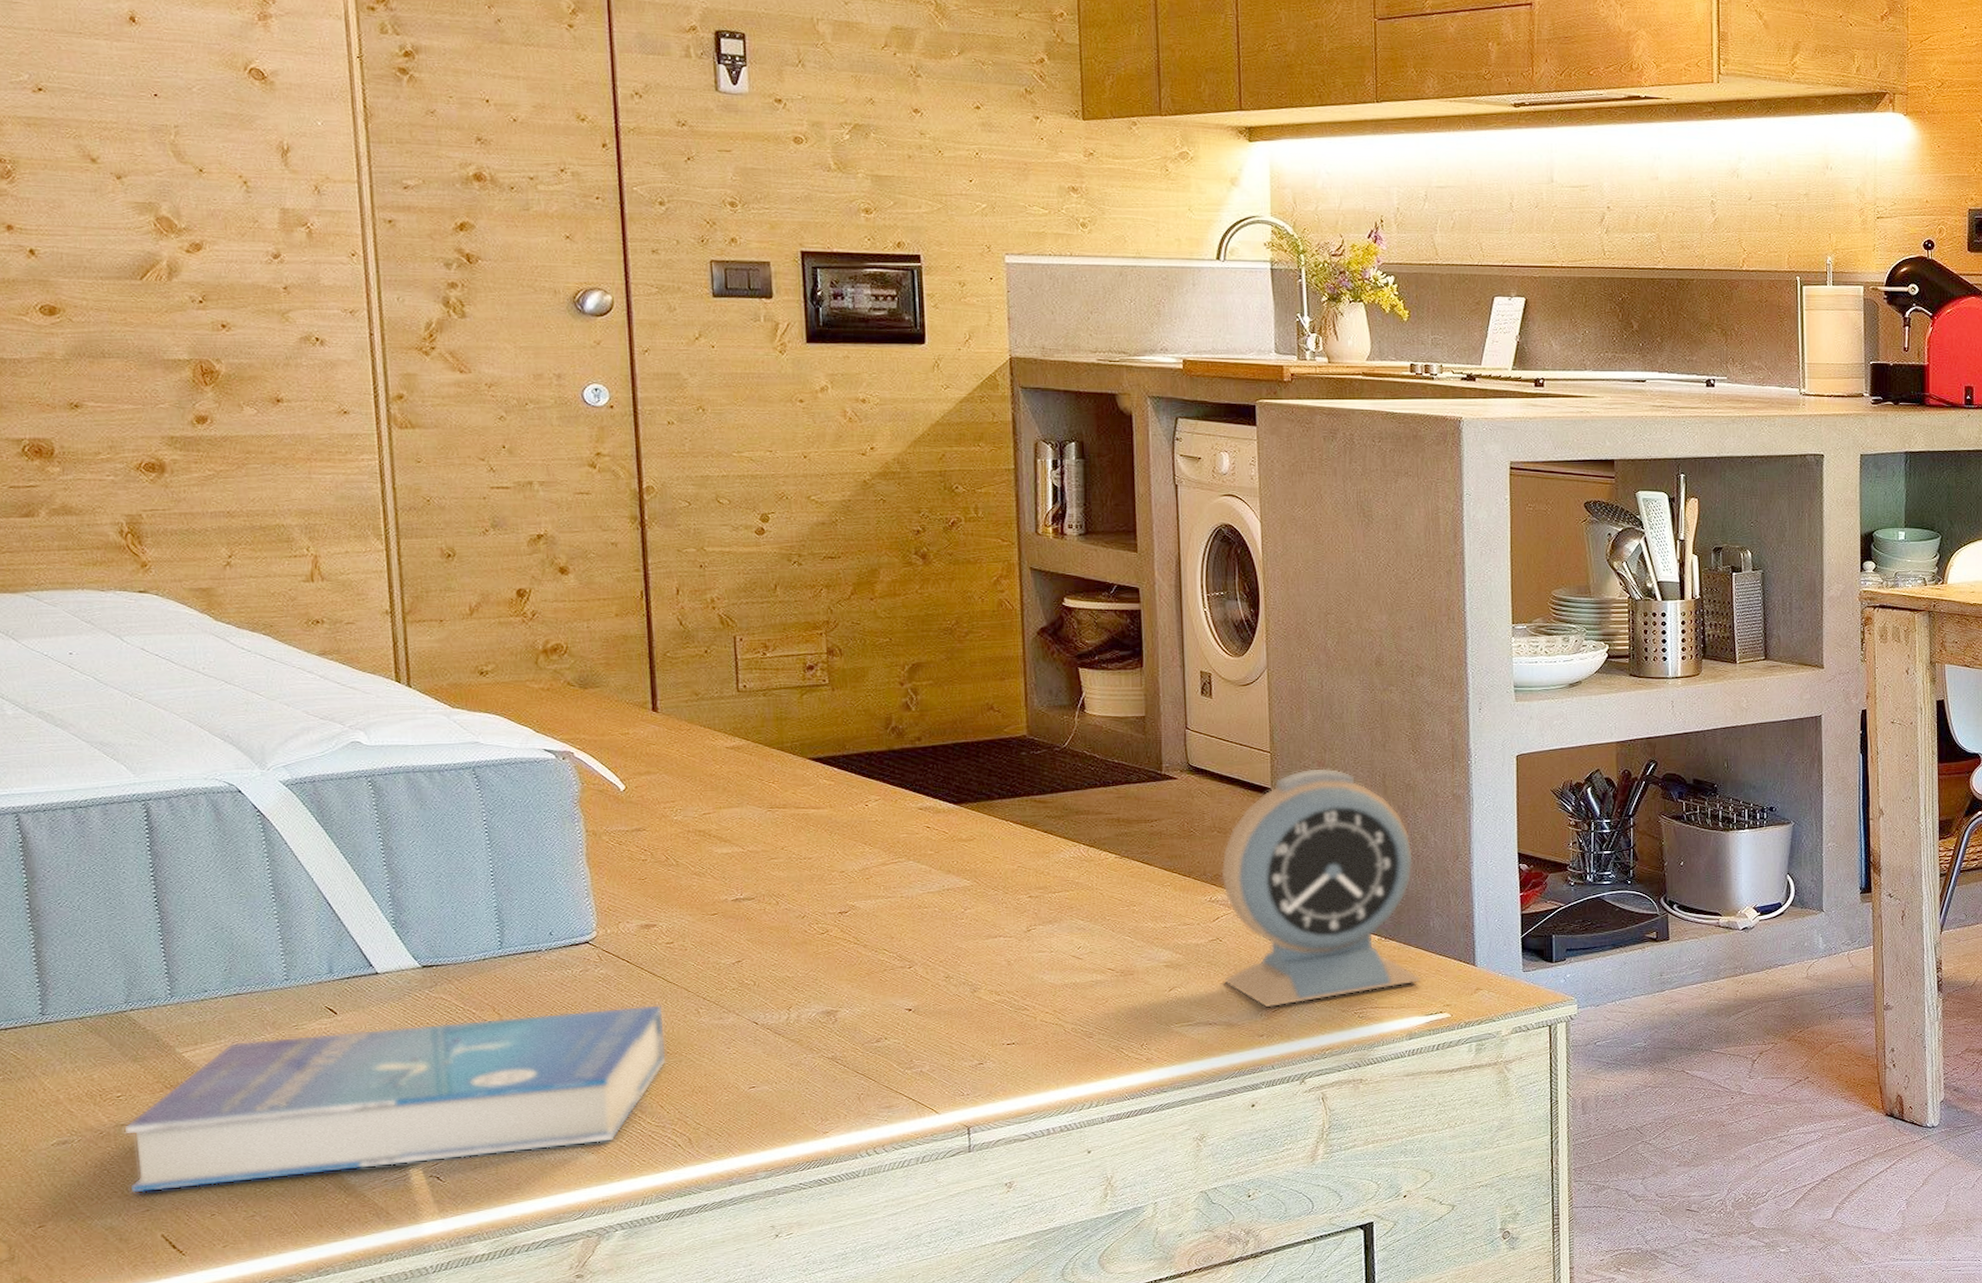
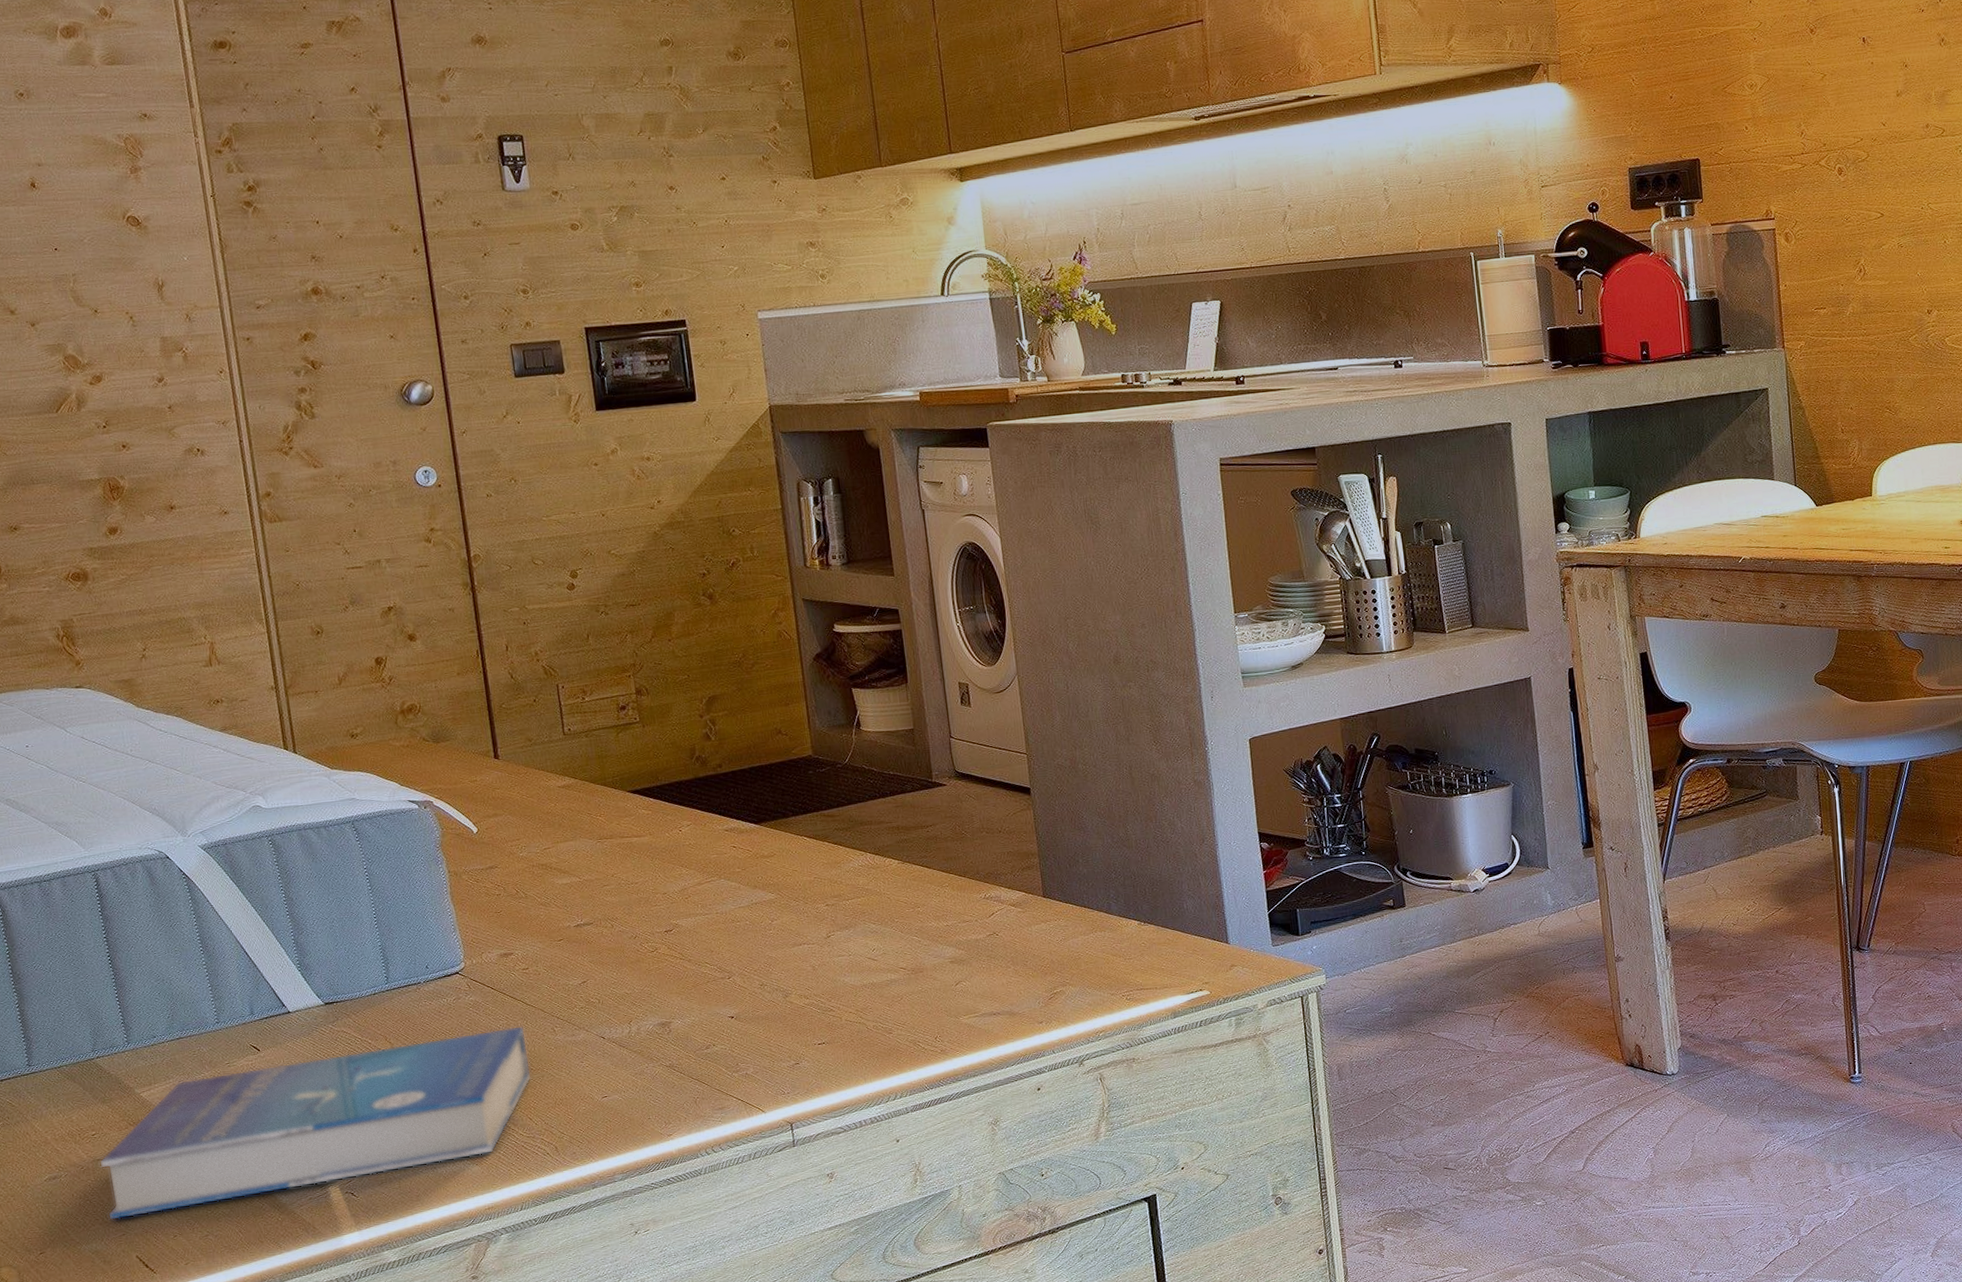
alarm clock: present [1221,768,1422,1008] -> none [991,764,1181,996]

